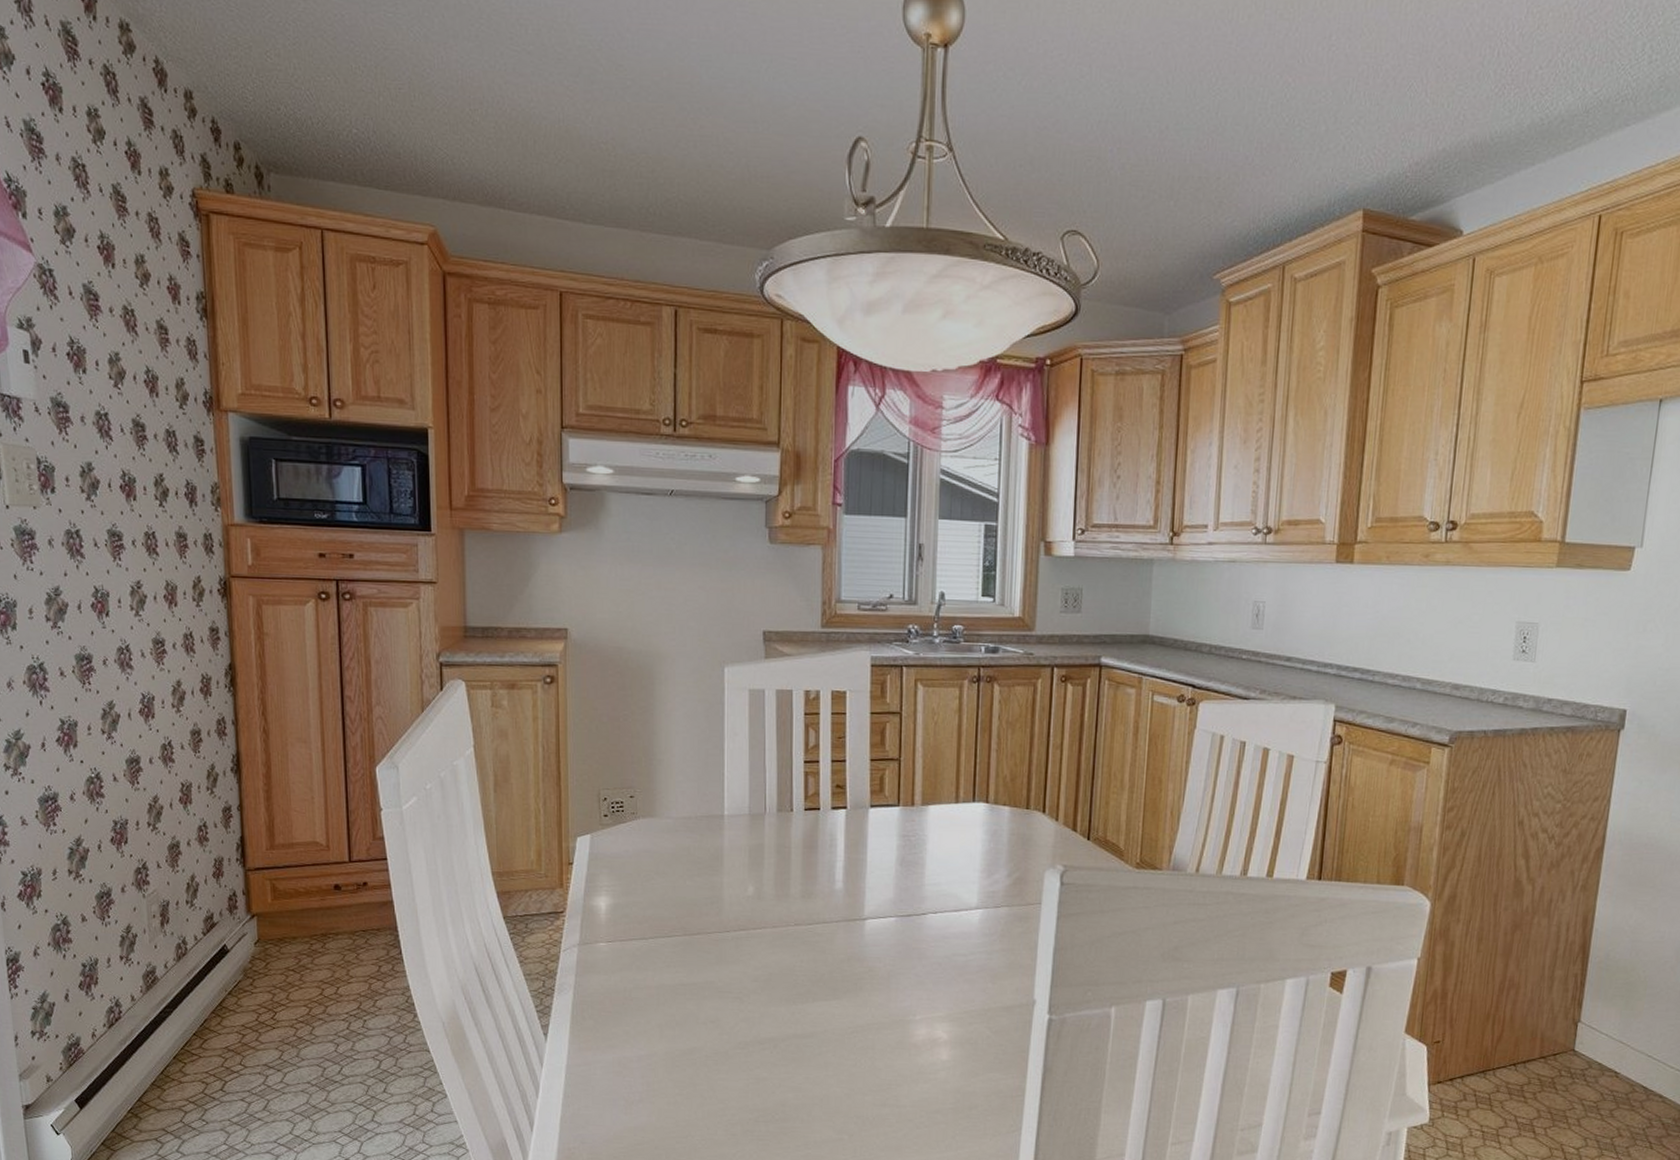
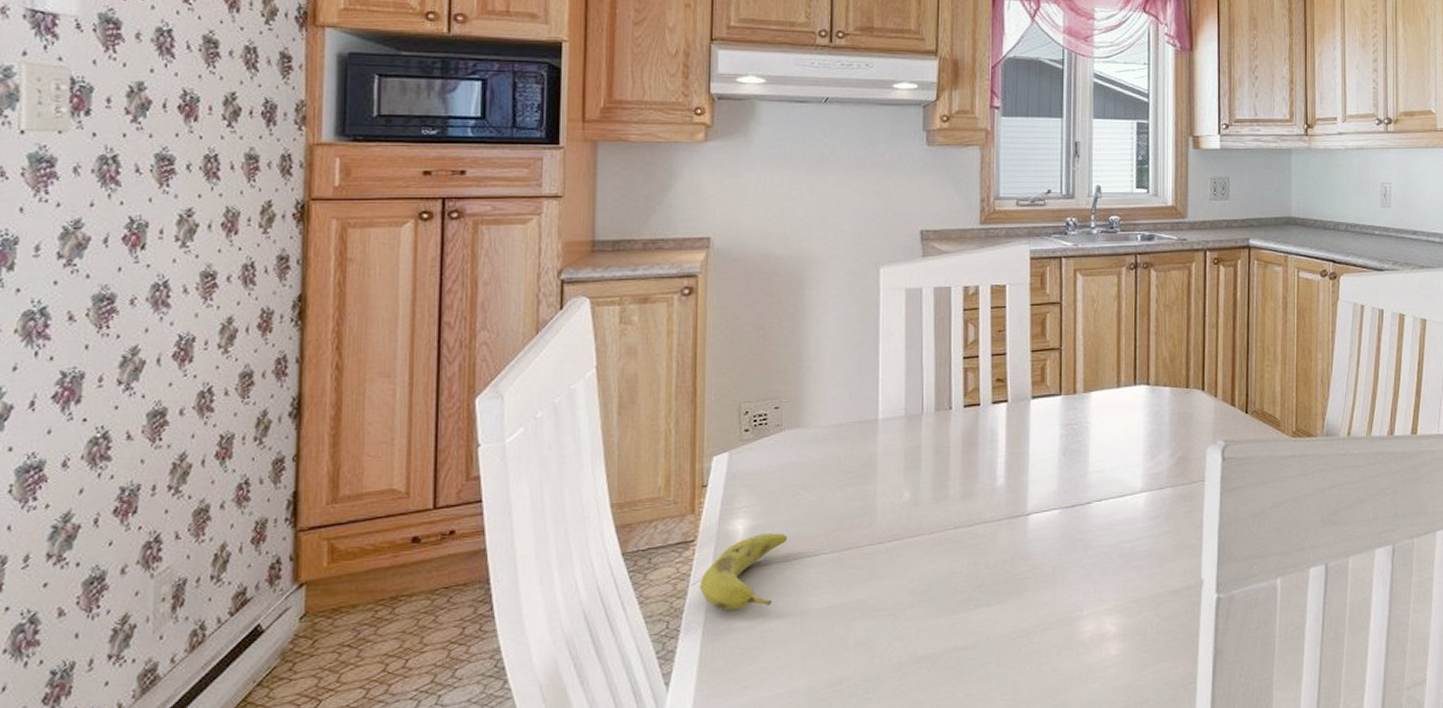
fruit: none [570,912,645,978] -> present [700,533,788,611]

